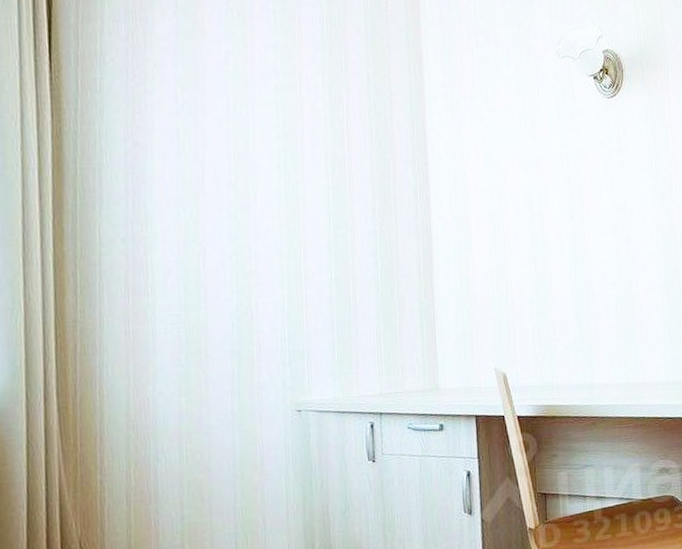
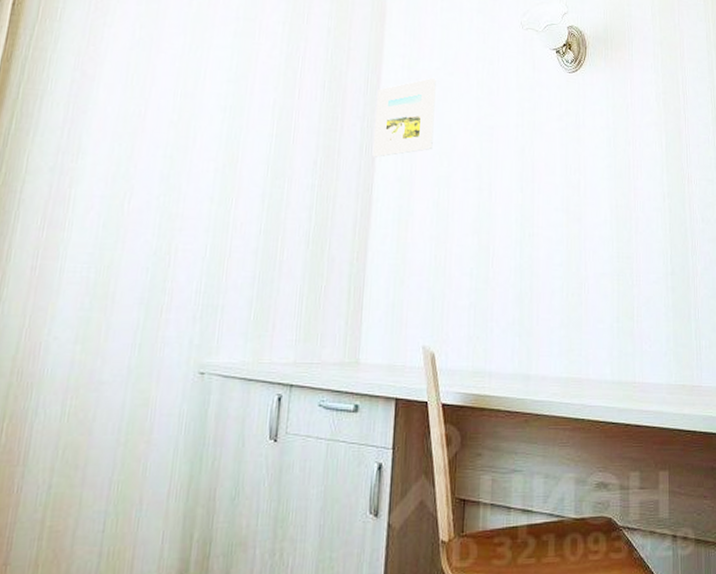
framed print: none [424,115,484,199] -> present [372,77,436,158]

